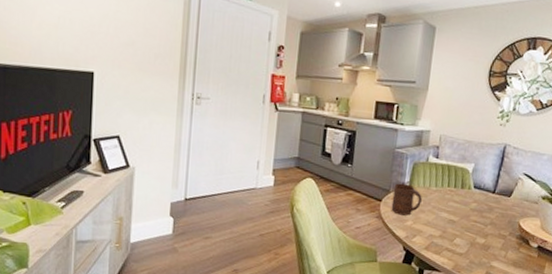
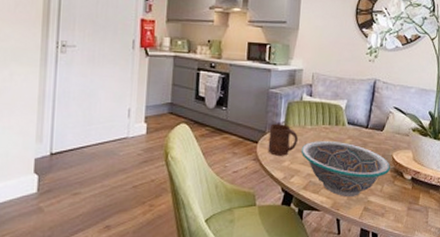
bowl: none [424,203,516,260] -> present [300,141,390,196]

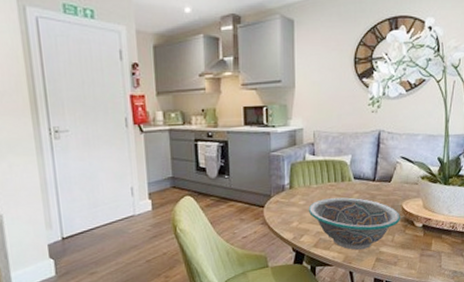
cup: present [268,123,298,156] -> none [274,186,304,218]

